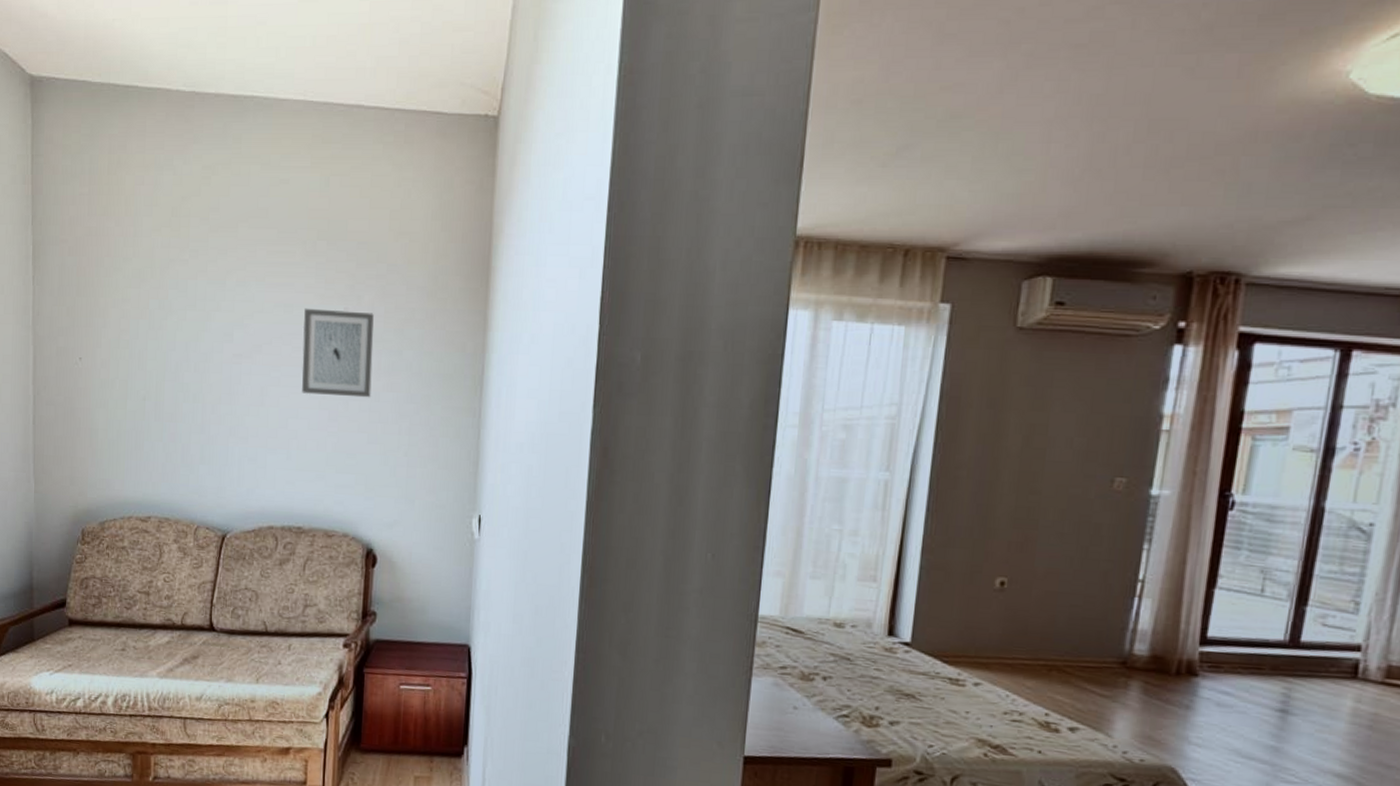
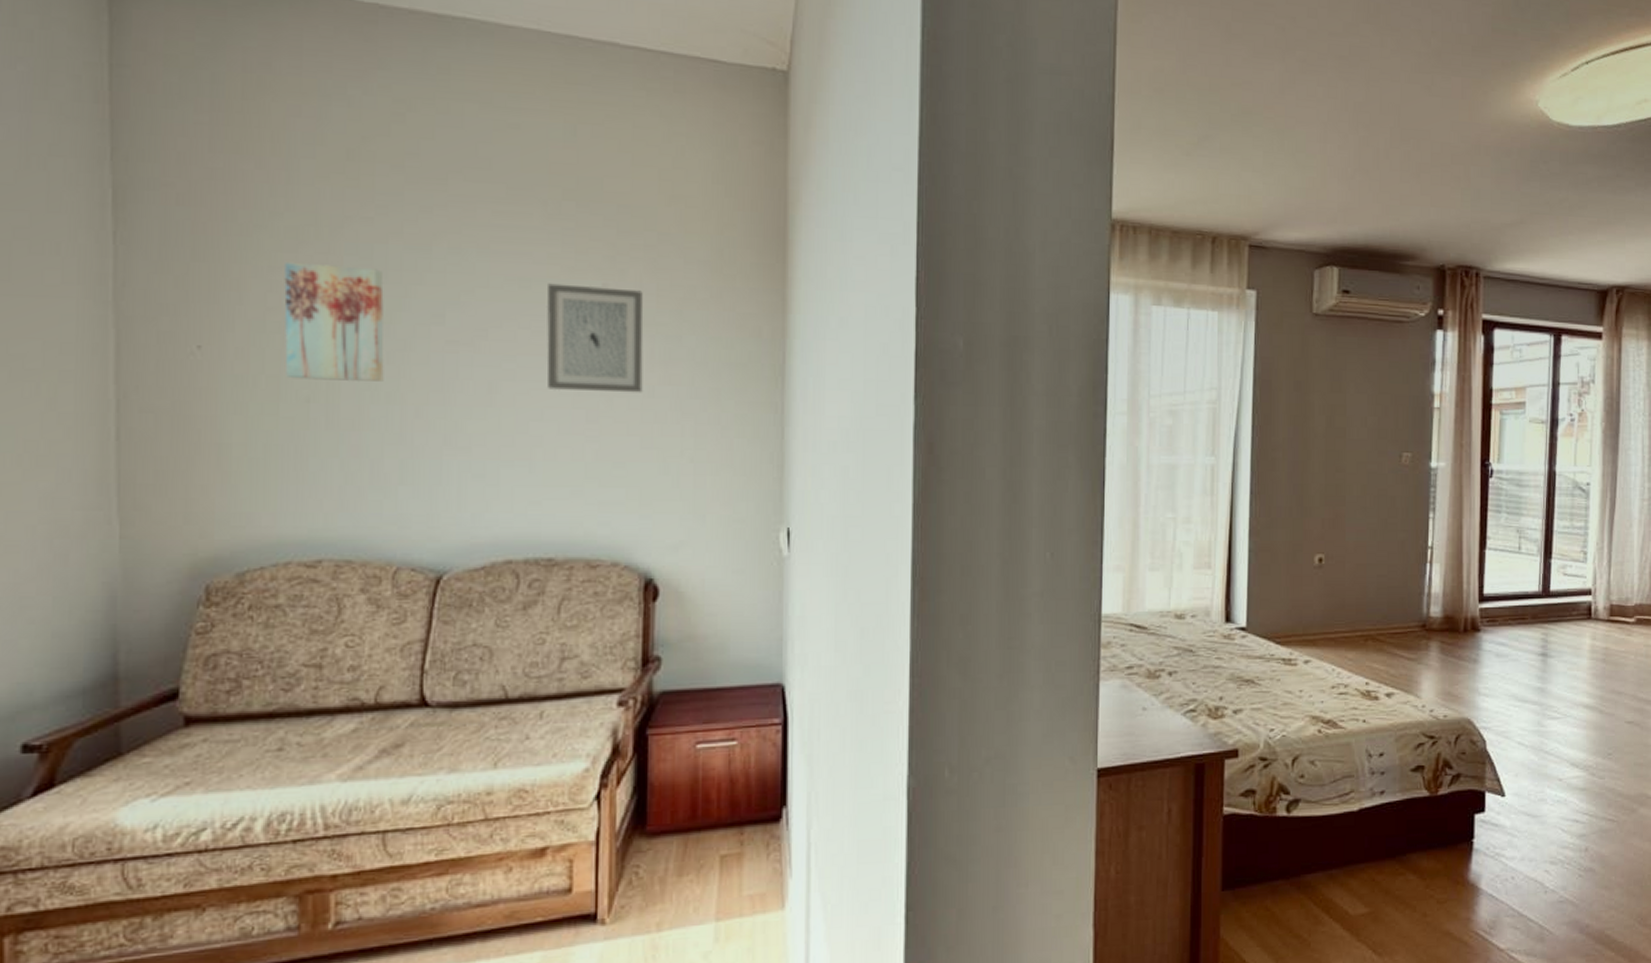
wall art: none [131,295,194,385] -> present [284,261,384,382]

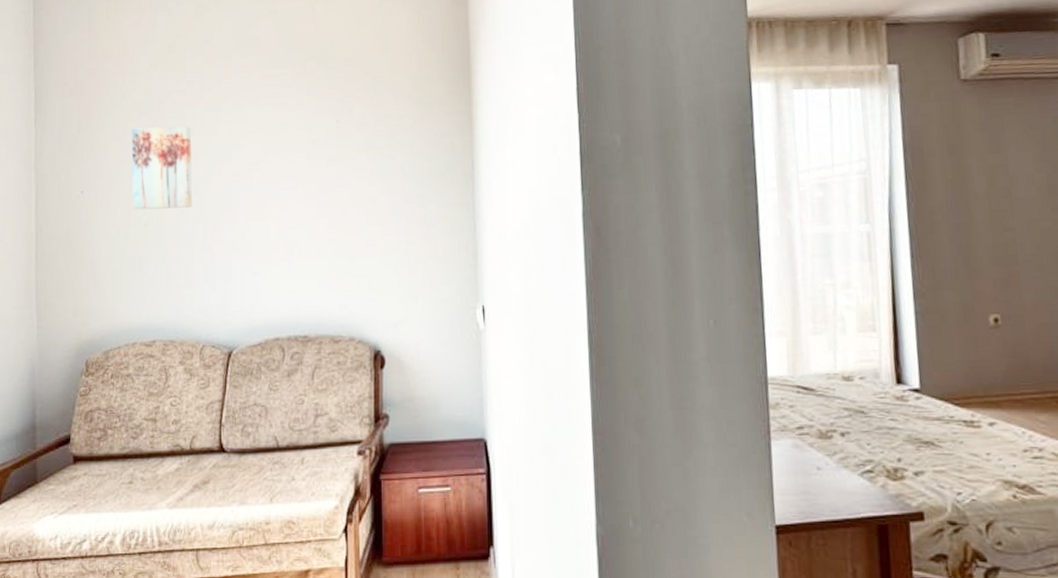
wall art: present [546,283,644,393] -> none [298,122,367,204]

